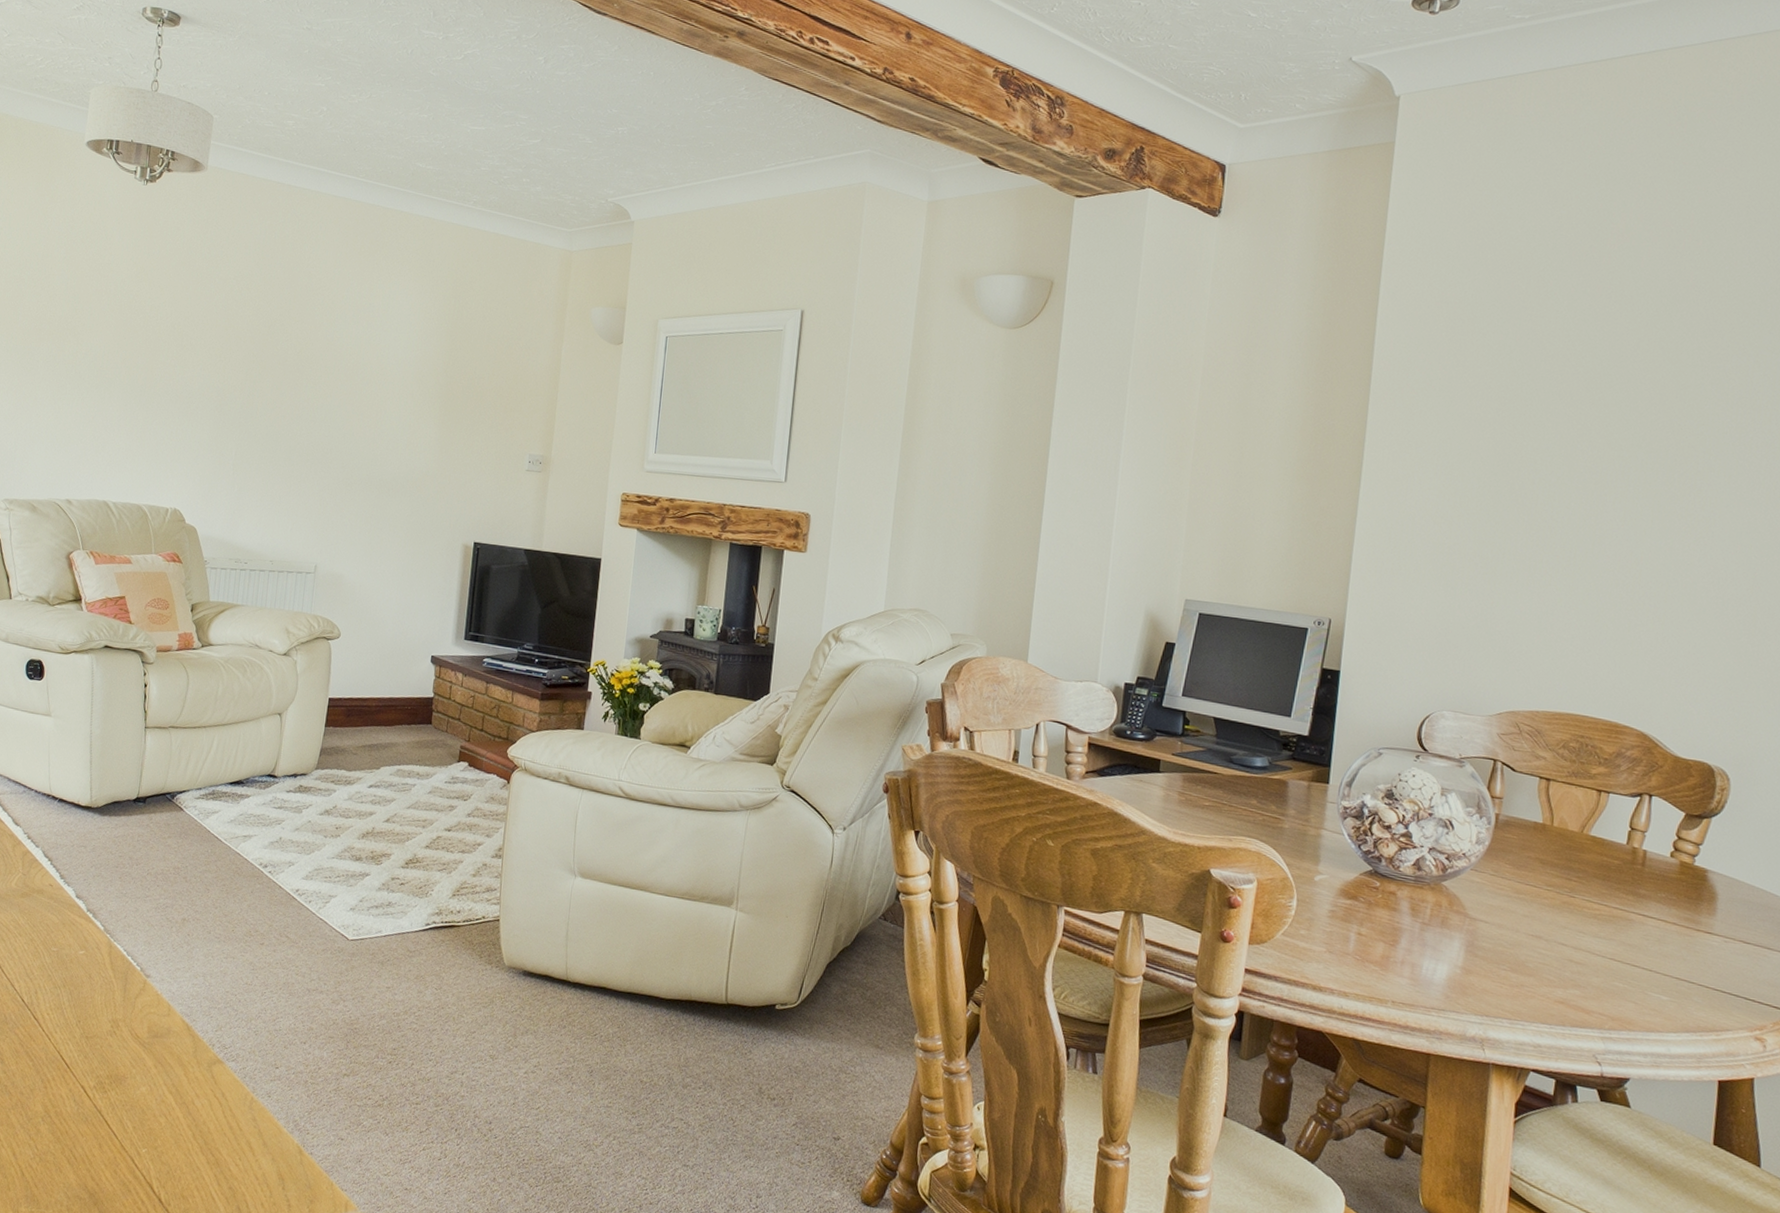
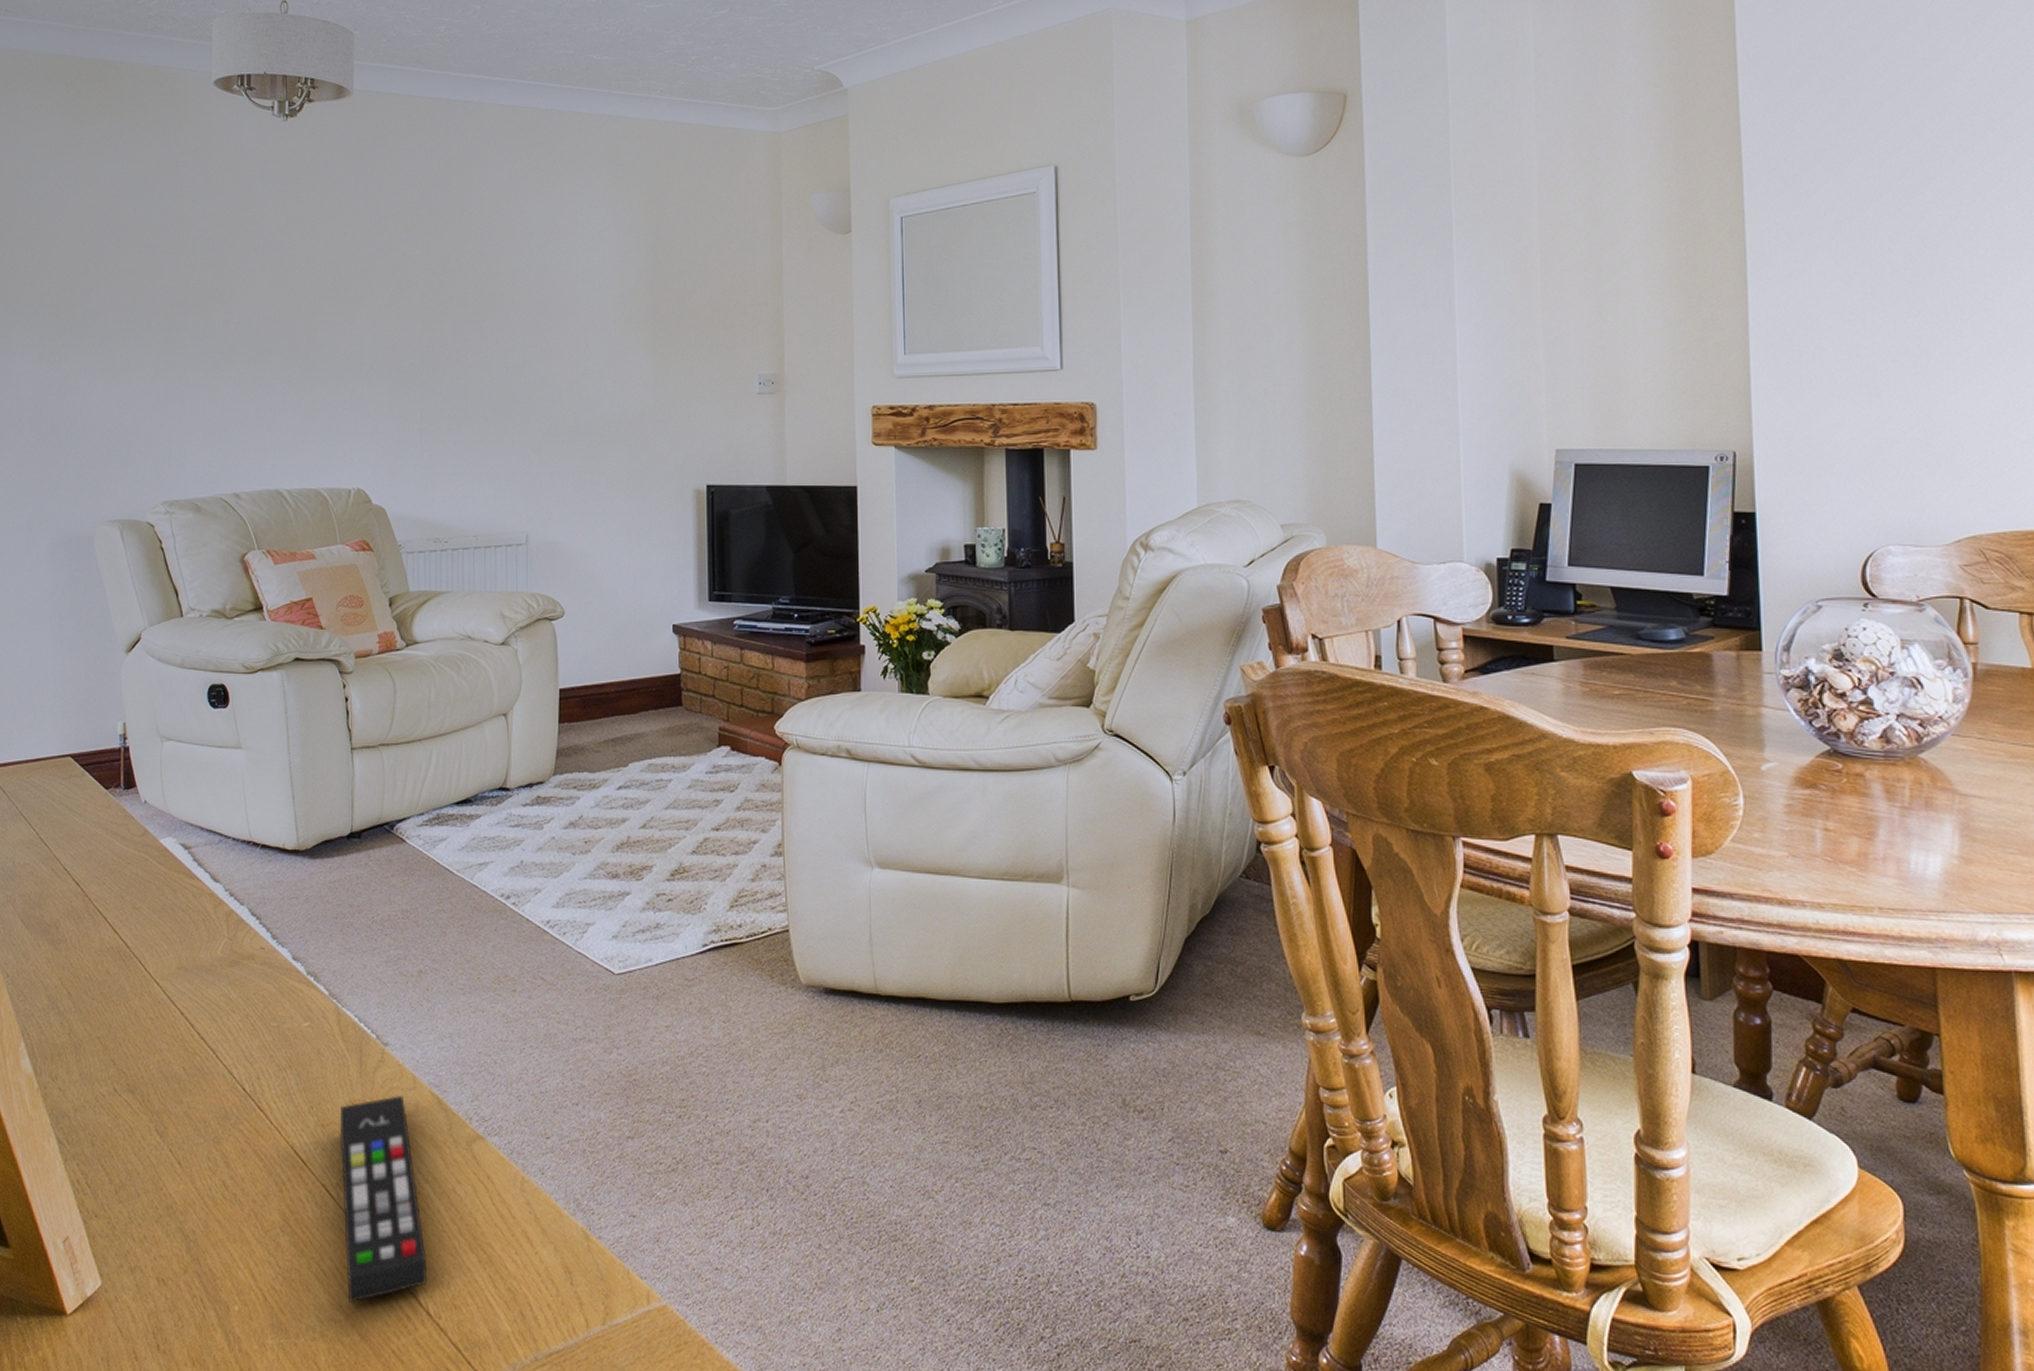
remote control: none [94,1019,164,1186] -> present [339,1096,428,1304]

